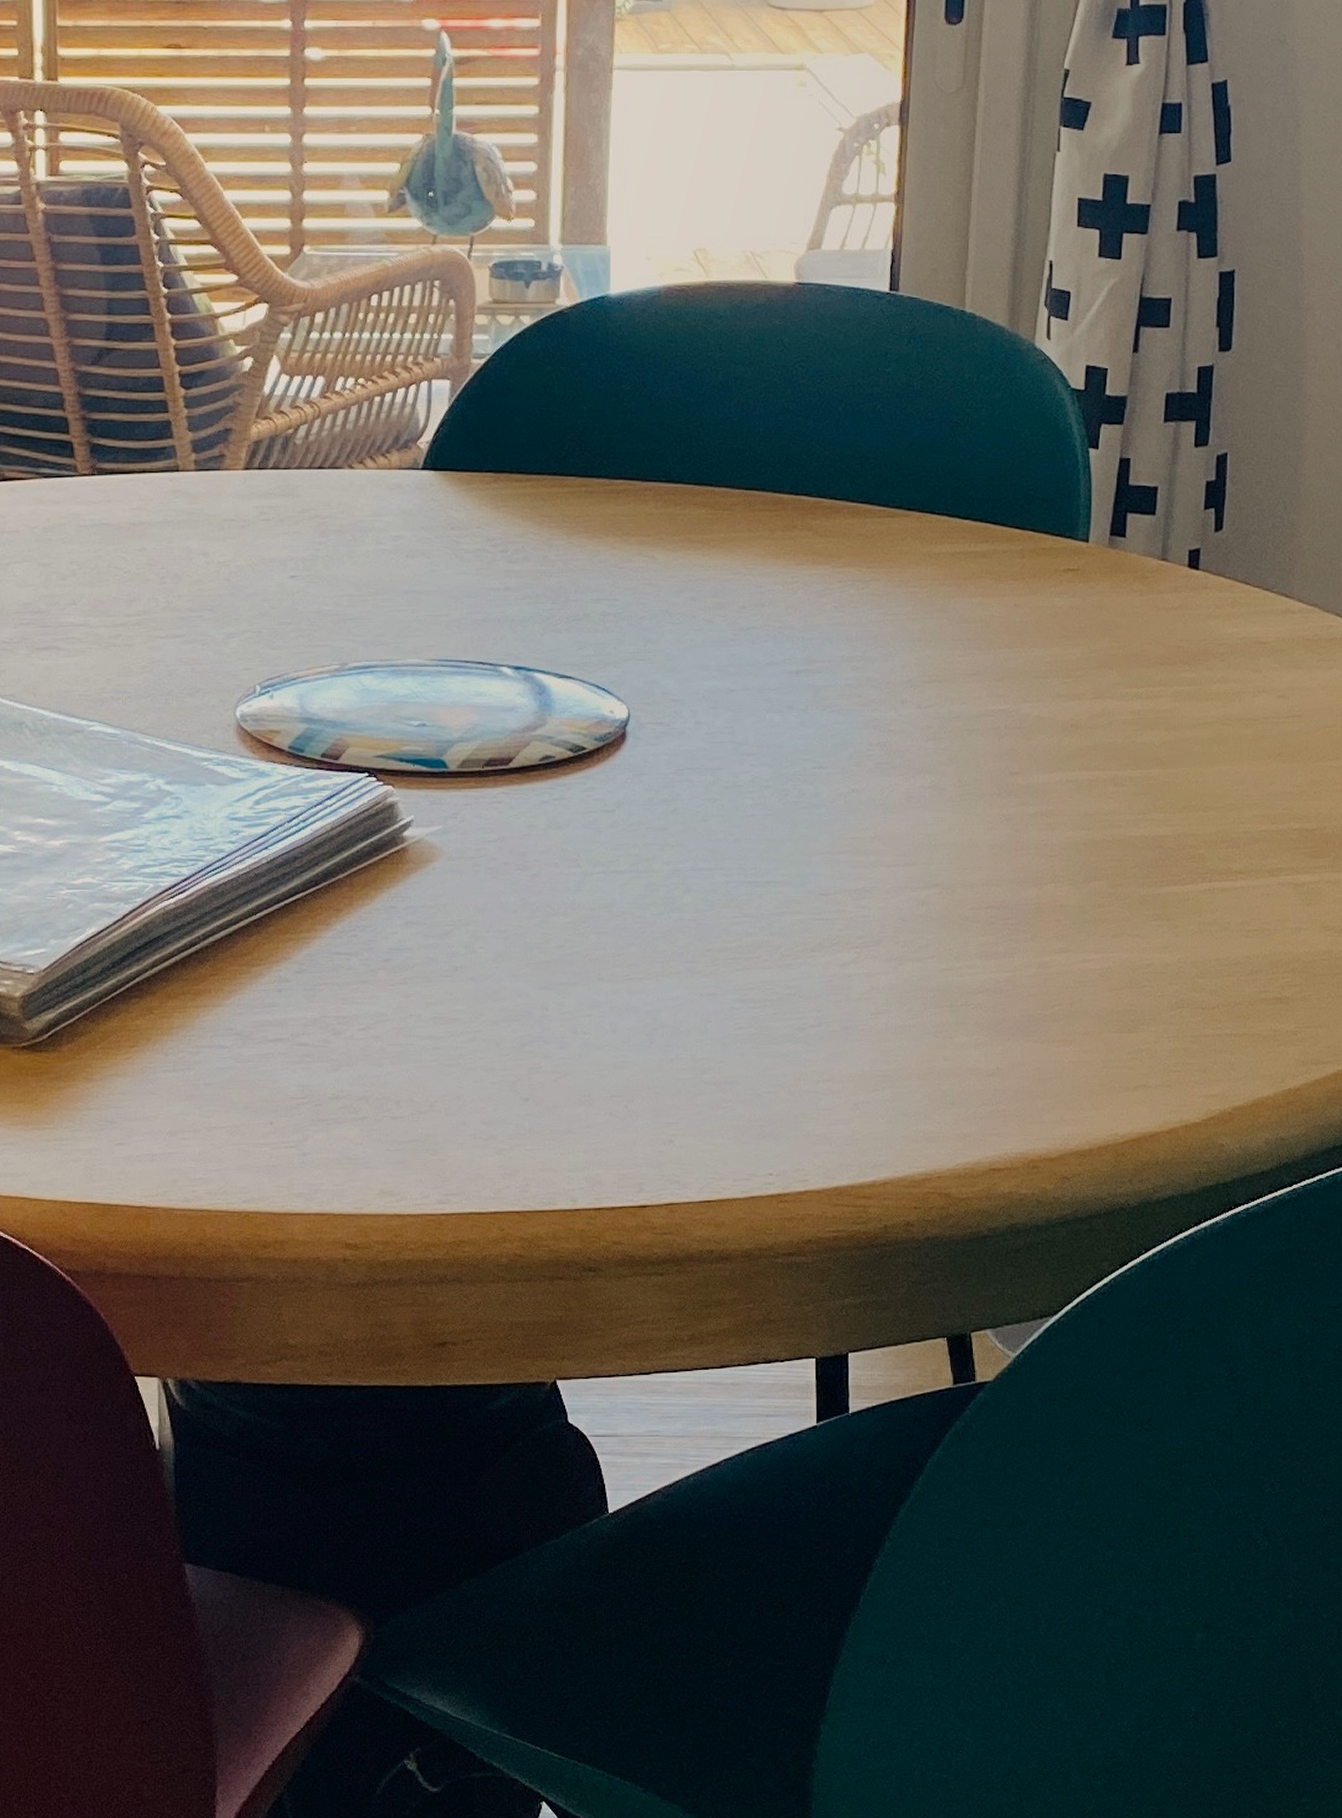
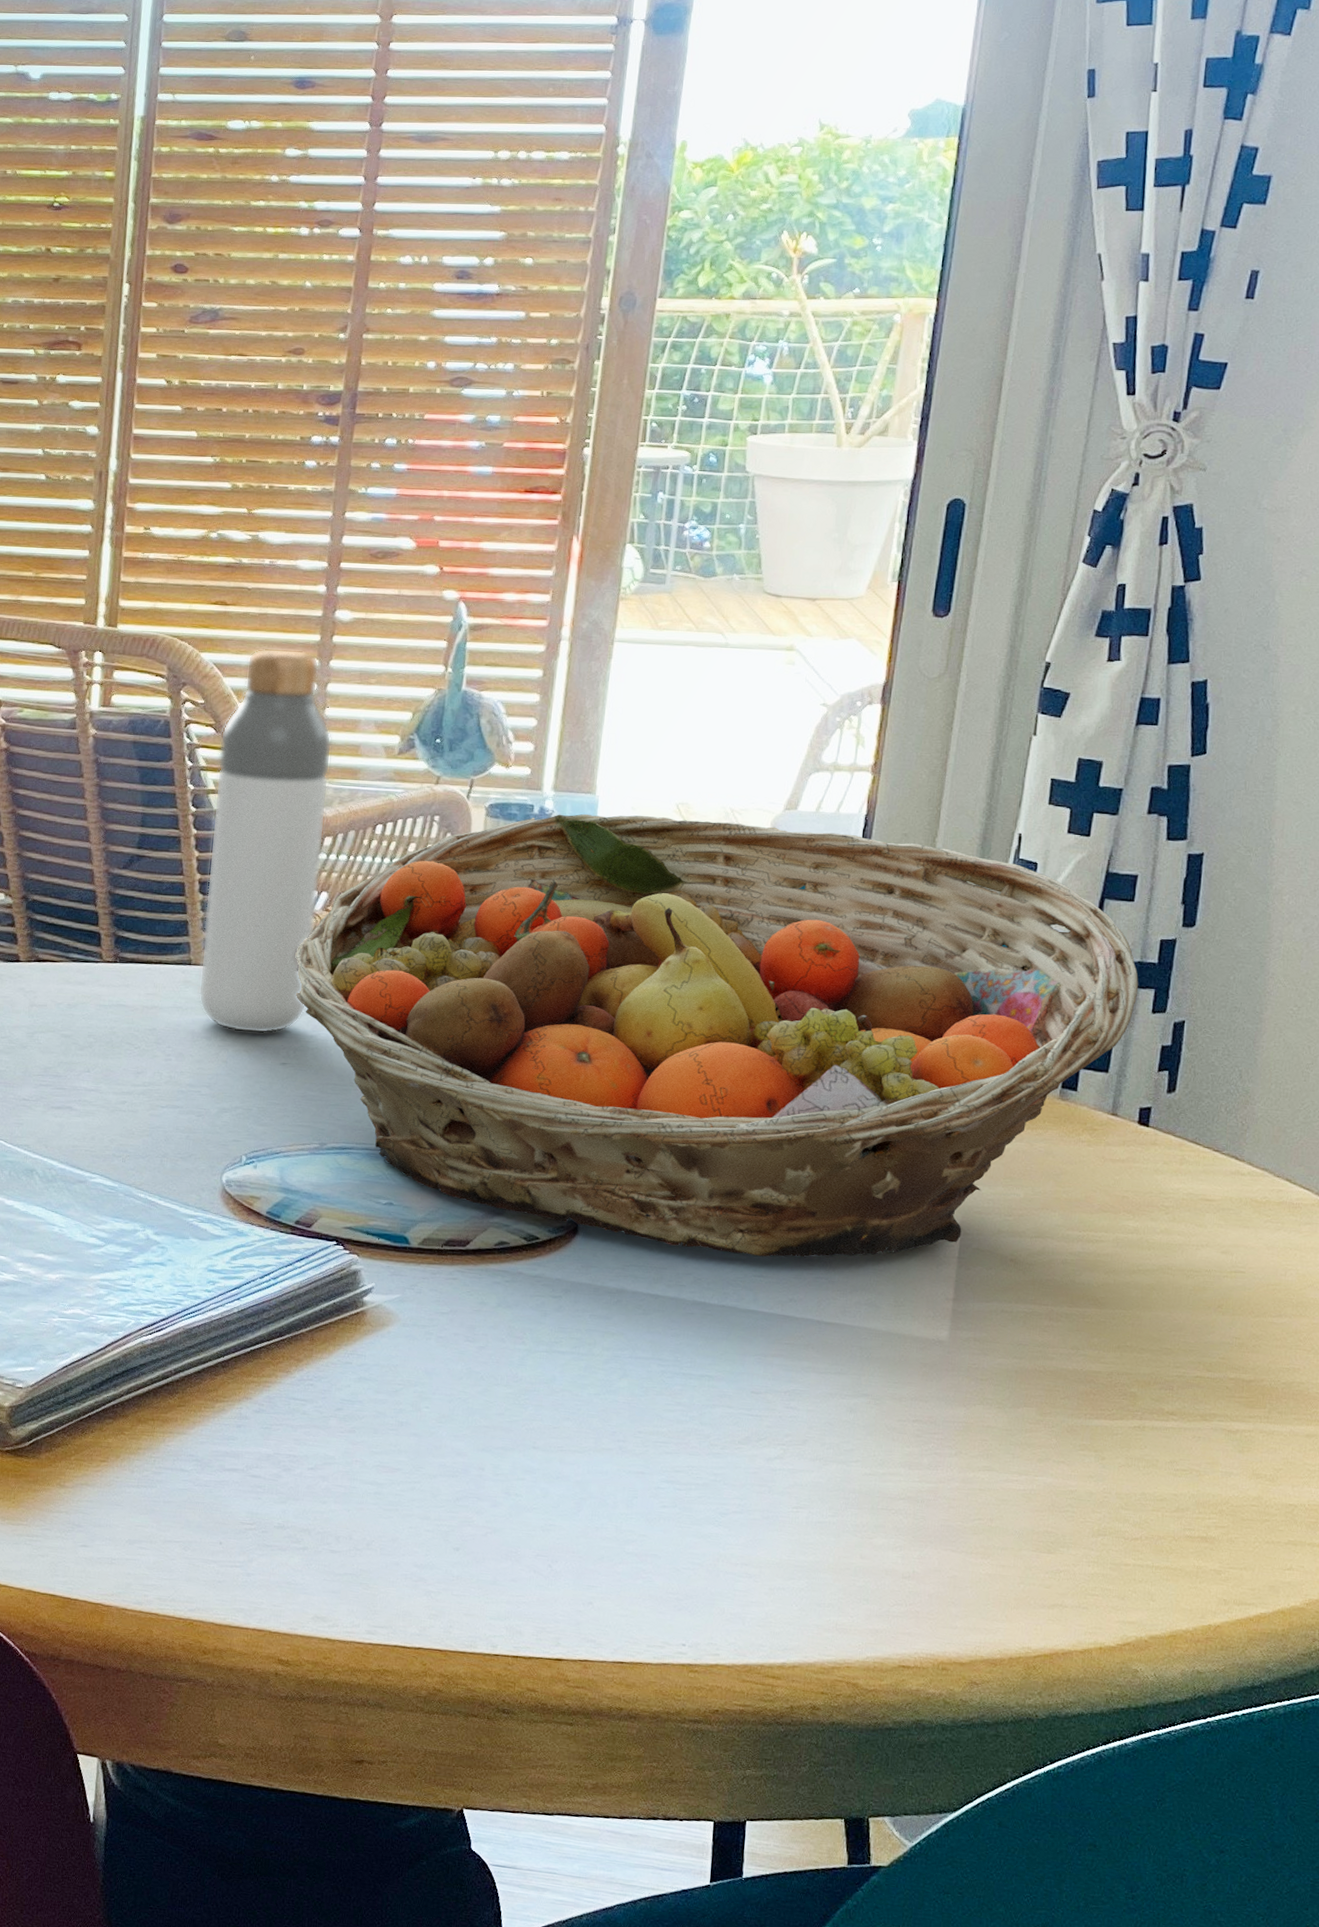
bottle: none [188,97,314,544] -> present [198,648,332,1034]
fruit basket: none [294,266,1180,747] -> present [295,813,1139,1258]

